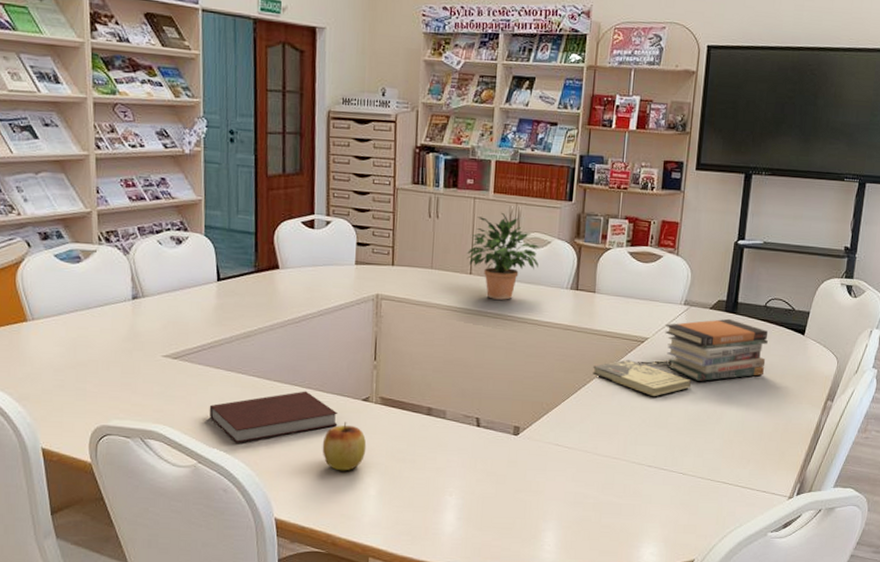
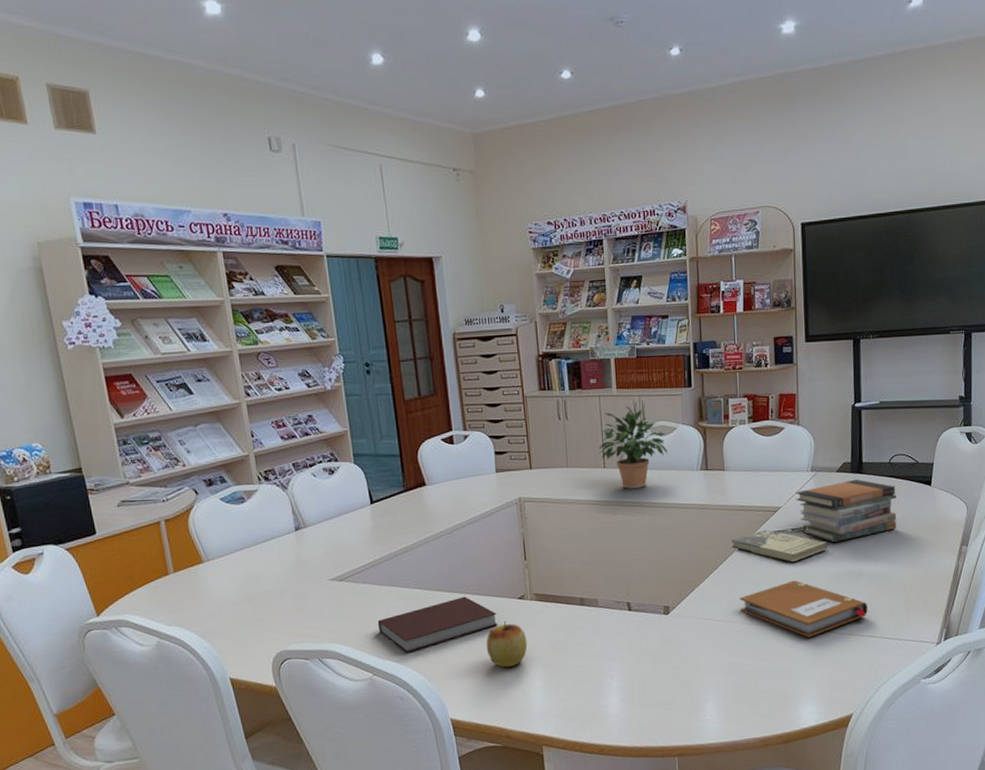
notebook: none [592,415,724,477] -> present [739,580,868,638]

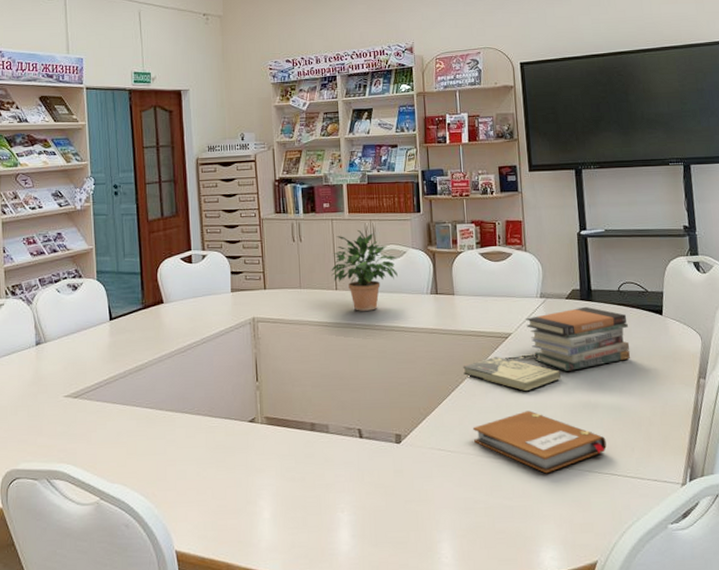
notebook: present [377,596,498,653] -> none [108,417,228,476]
apple: present [486,621,528,668] -> none [215,445,257,496]

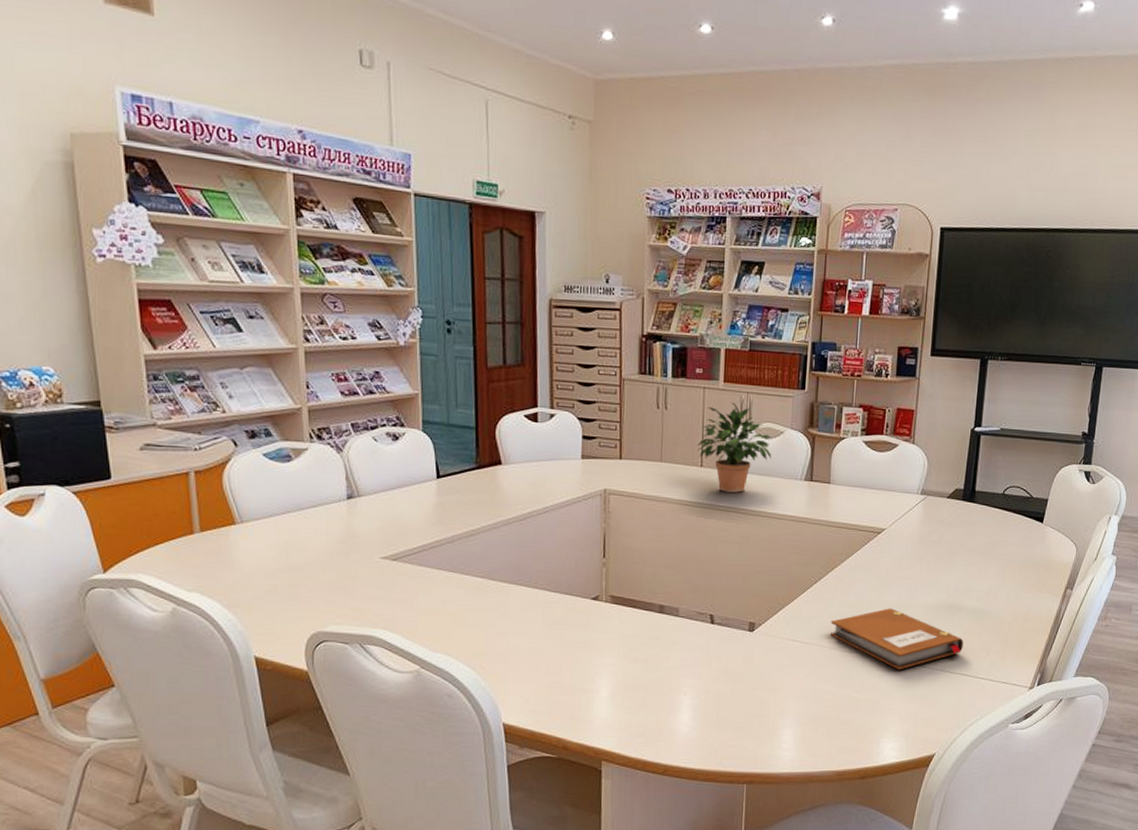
book: present [463,357,561,391] -> none [829,552,929,588]
book stack: present [526,306,631,371] -> none [902,507,1006,572]

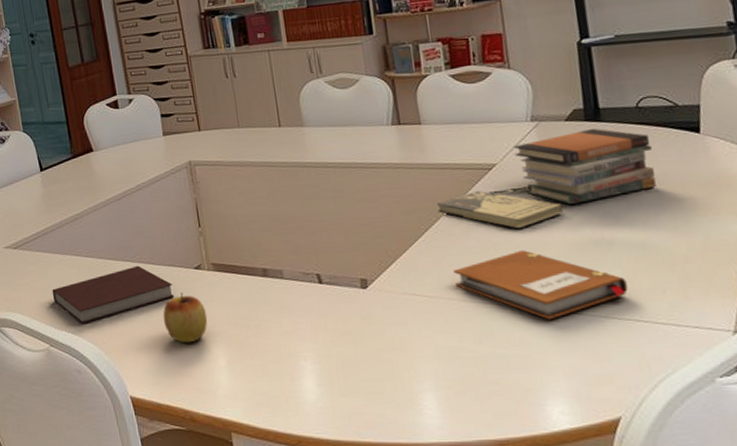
notebook: none [431,591,567,647] -> present [51,265,175,324]
apple: none [550,622,597,673] -> present [163,292,208,343]
potted plant: present [696,402,772,493] -> none [271,59,351,149]
book: none [829,552,929,588] -> present [437,191,563,228]
book stack: none [902,507,1006,572] -> present [514,128,657,204]

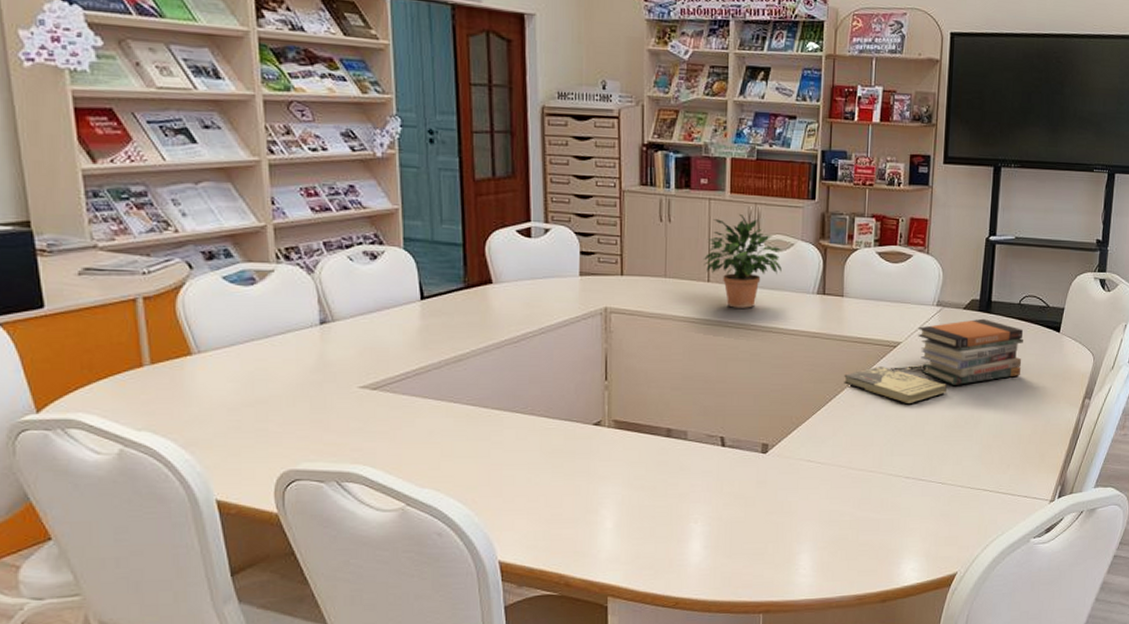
notebook: present [51,265,175,324] -> none [417,418,567,480]
apple: present [163,292,208,343] -> none [550,450,600,504]
potted plant: none [271,59,351,149] -> present [702,213,782,308]
notebook: present [452,250,628,320] -> none [846,424,983,488]

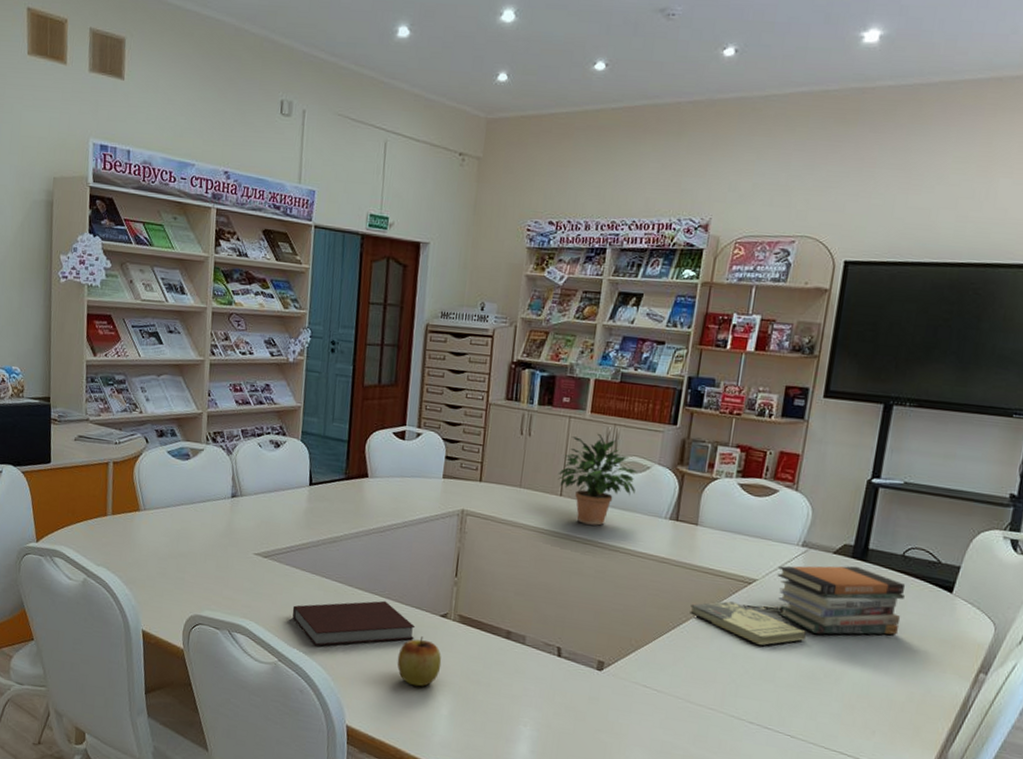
notebook: none [417,418,567,480] -> present [292,600,416,646]
apple: none [550,450,600,504] -> present [397,636,442,687]

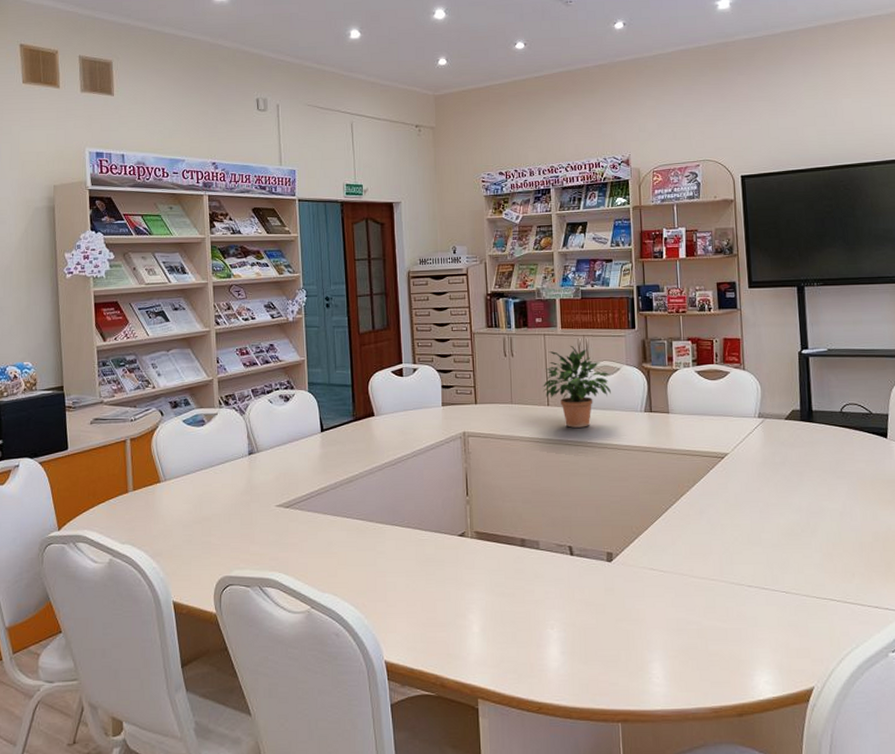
notebook: present [292,600,416,646] -> none [319,530,438,586]
apple: present [397,636,442,687] -> none [424,559,466,609]
book: present [690,601,806,645] -> none [677,477,779,512]
book stack: present [777,565,905,635] -> none [743,427,853,493]

